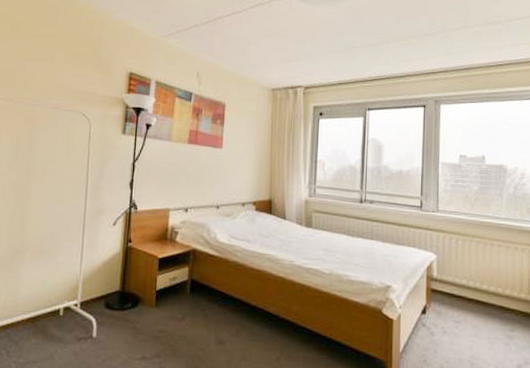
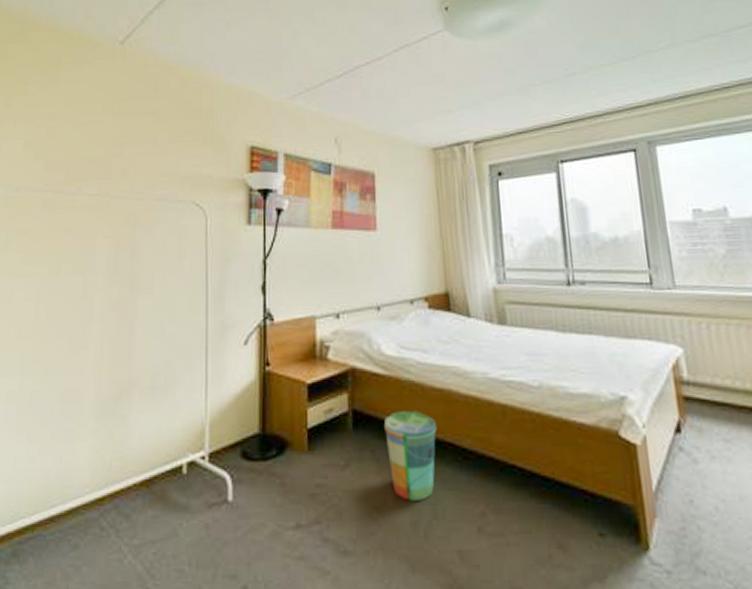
trash can: none [213,283,252,347] -> present [384,411,437,501]

